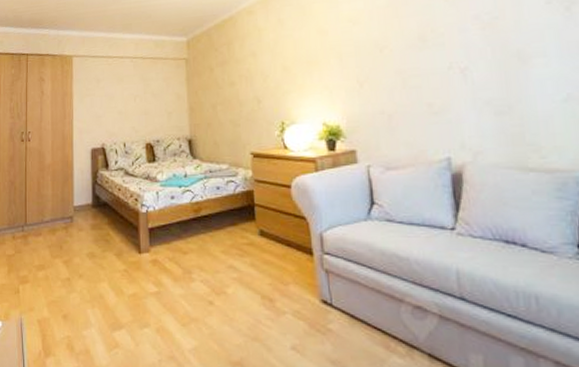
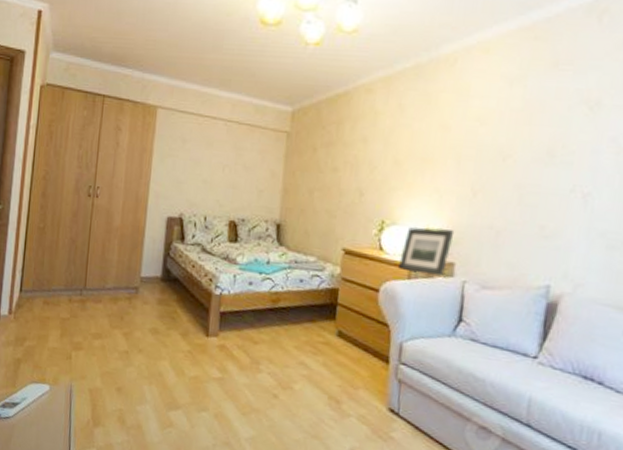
picture frame: none [304,120,350,165] -> present [399,226,455,276]

